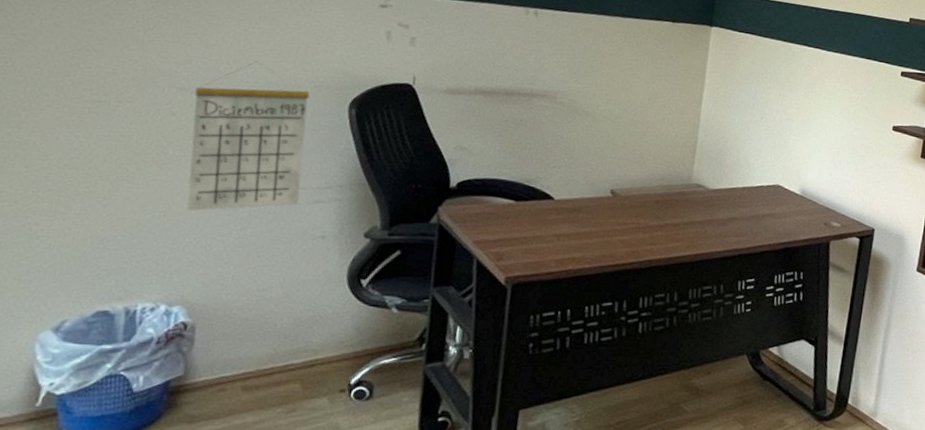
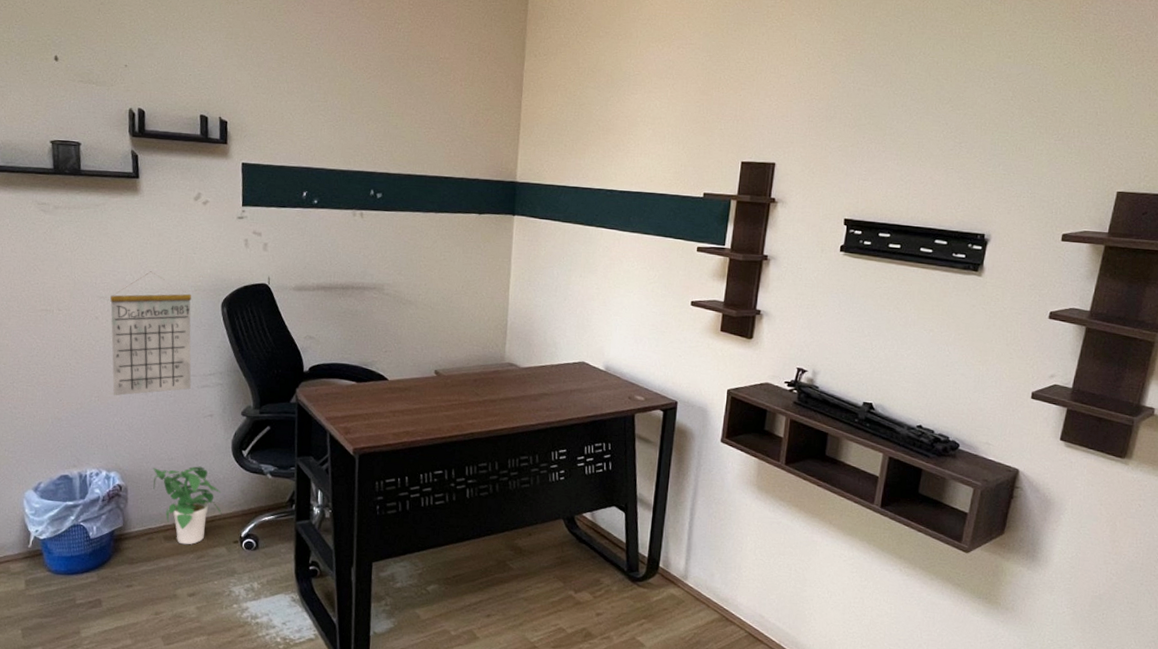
potted plant: none [233,298,328,397] -> present [153,466,222,545]

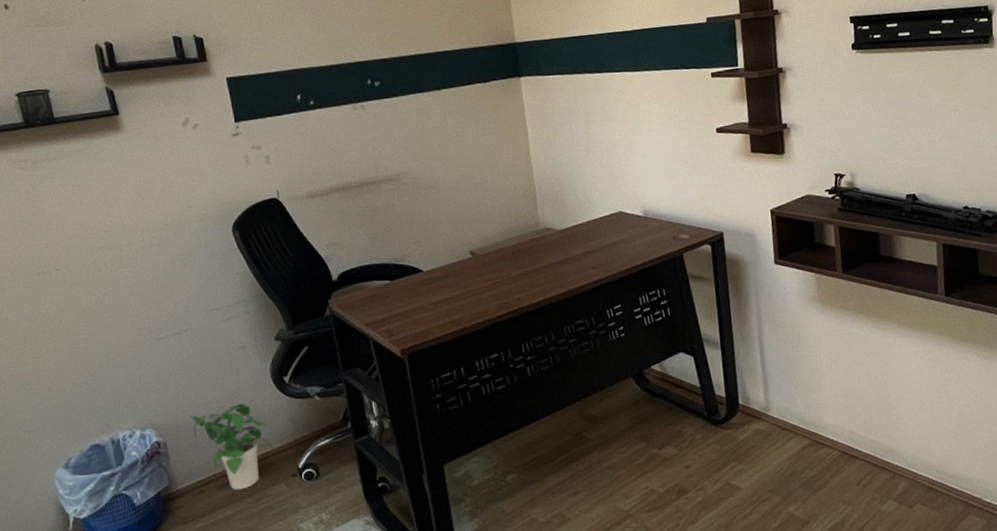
calendar: present [110,271,192,396] -> none [111,209,215,349]

